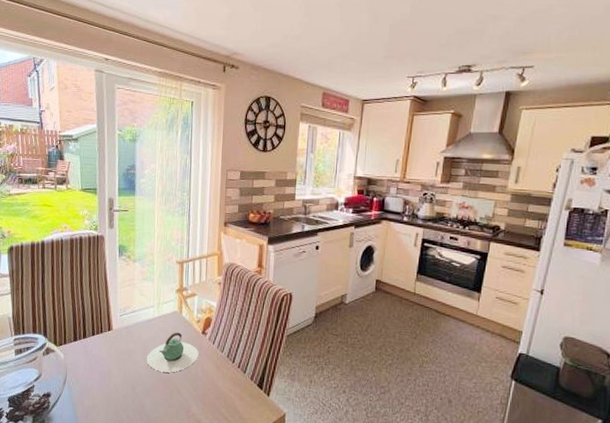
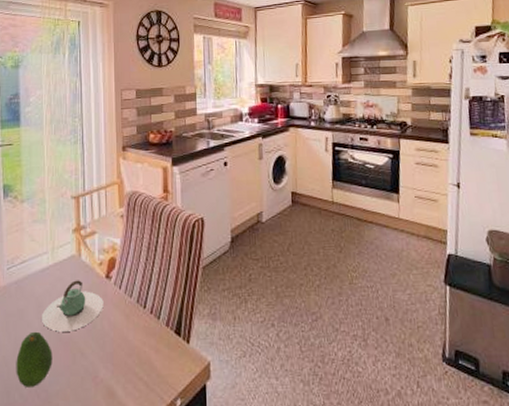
fruit: none [124,368,154,412] -> present [16,331,53,387]

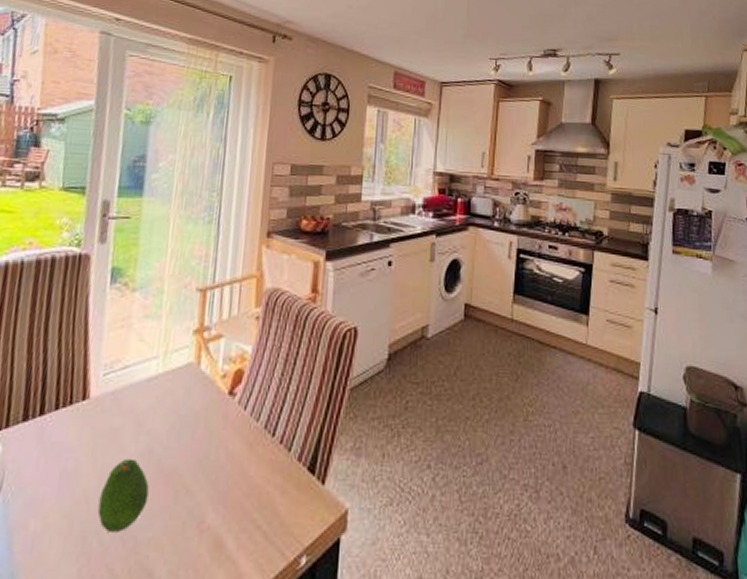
teapot: present [41,280,104,332] -> none [139,395,223,461]

